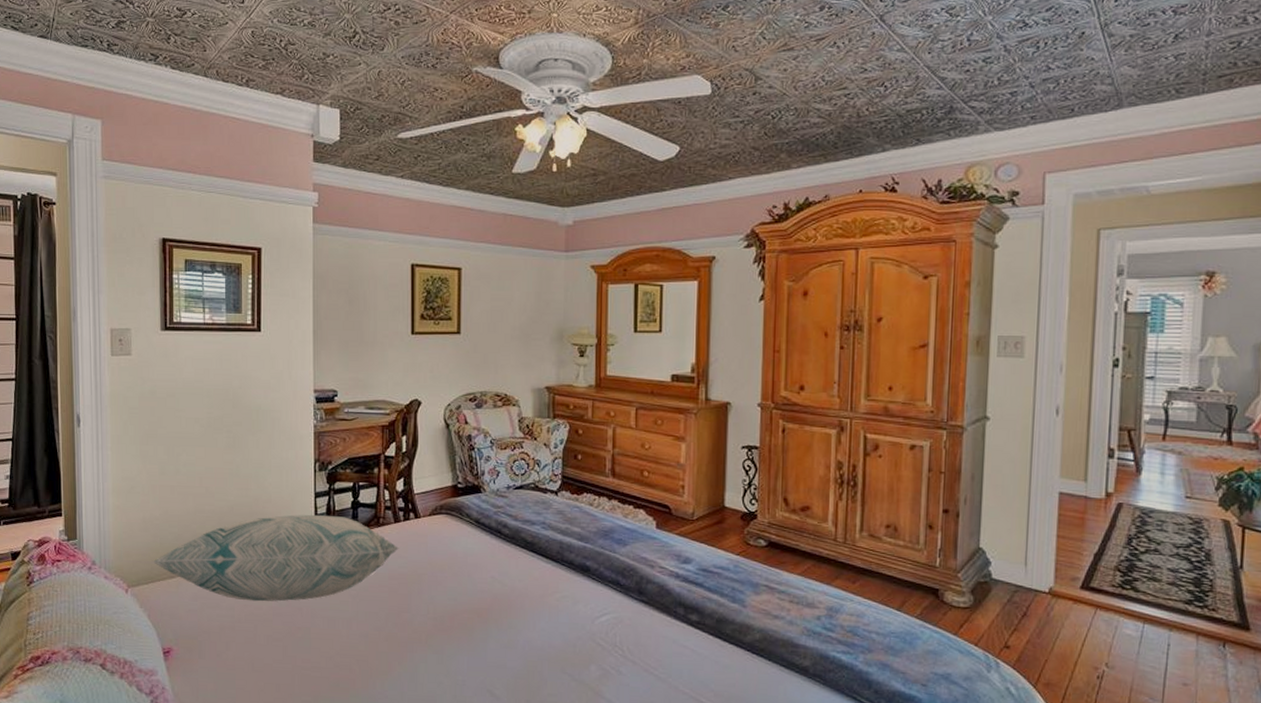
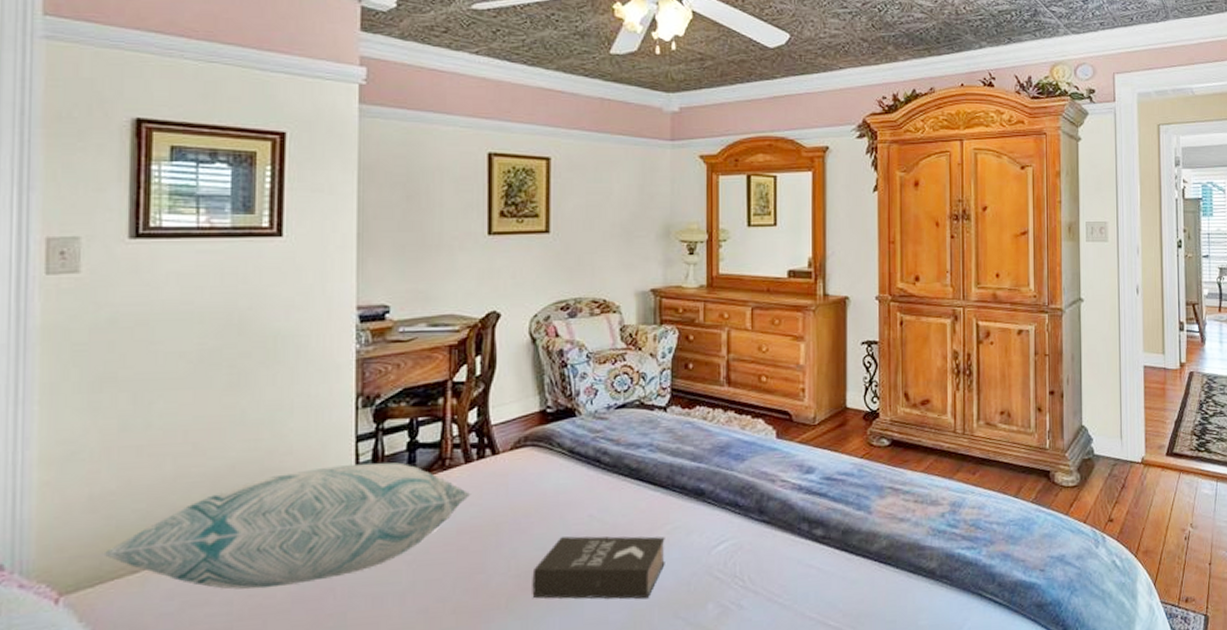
book: none [446,592,555,653] -> present [532,536,665,599]

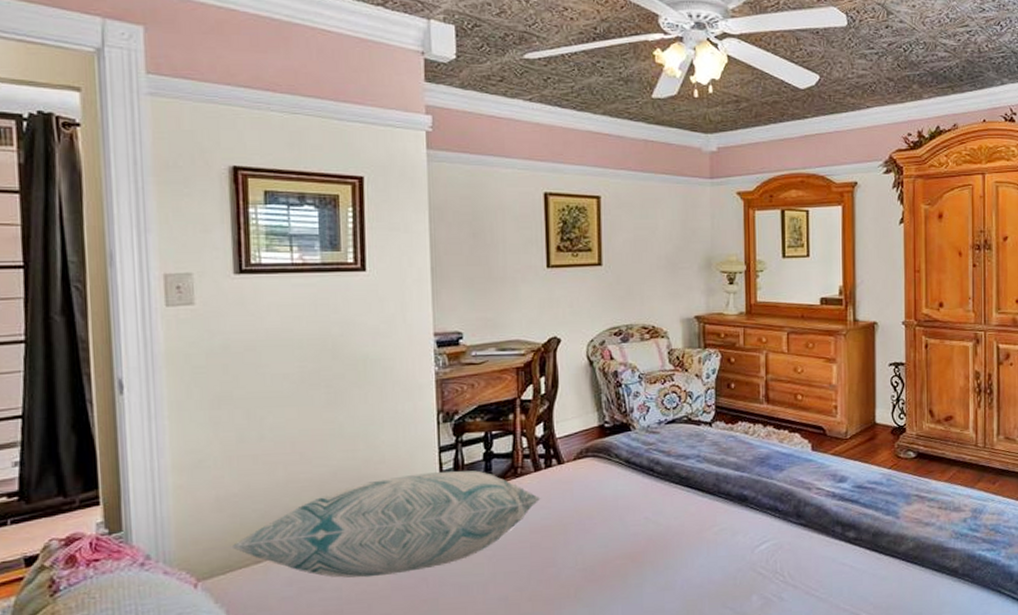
book: present [532,536,665,599] -> none [597,535,714,591]

